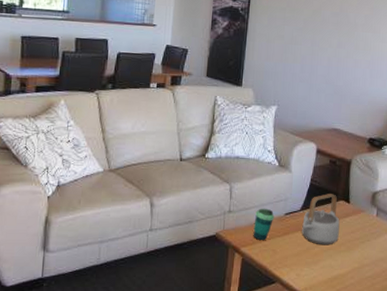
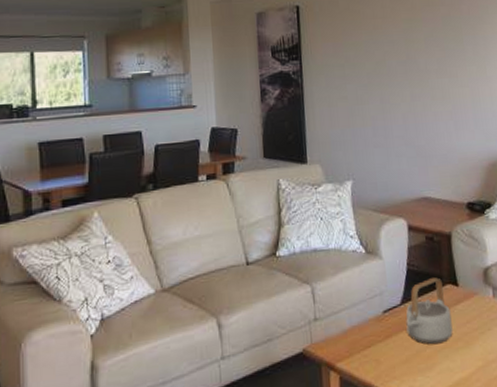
cup: present [253,208,275,241] -> none [347,308,371,351]

